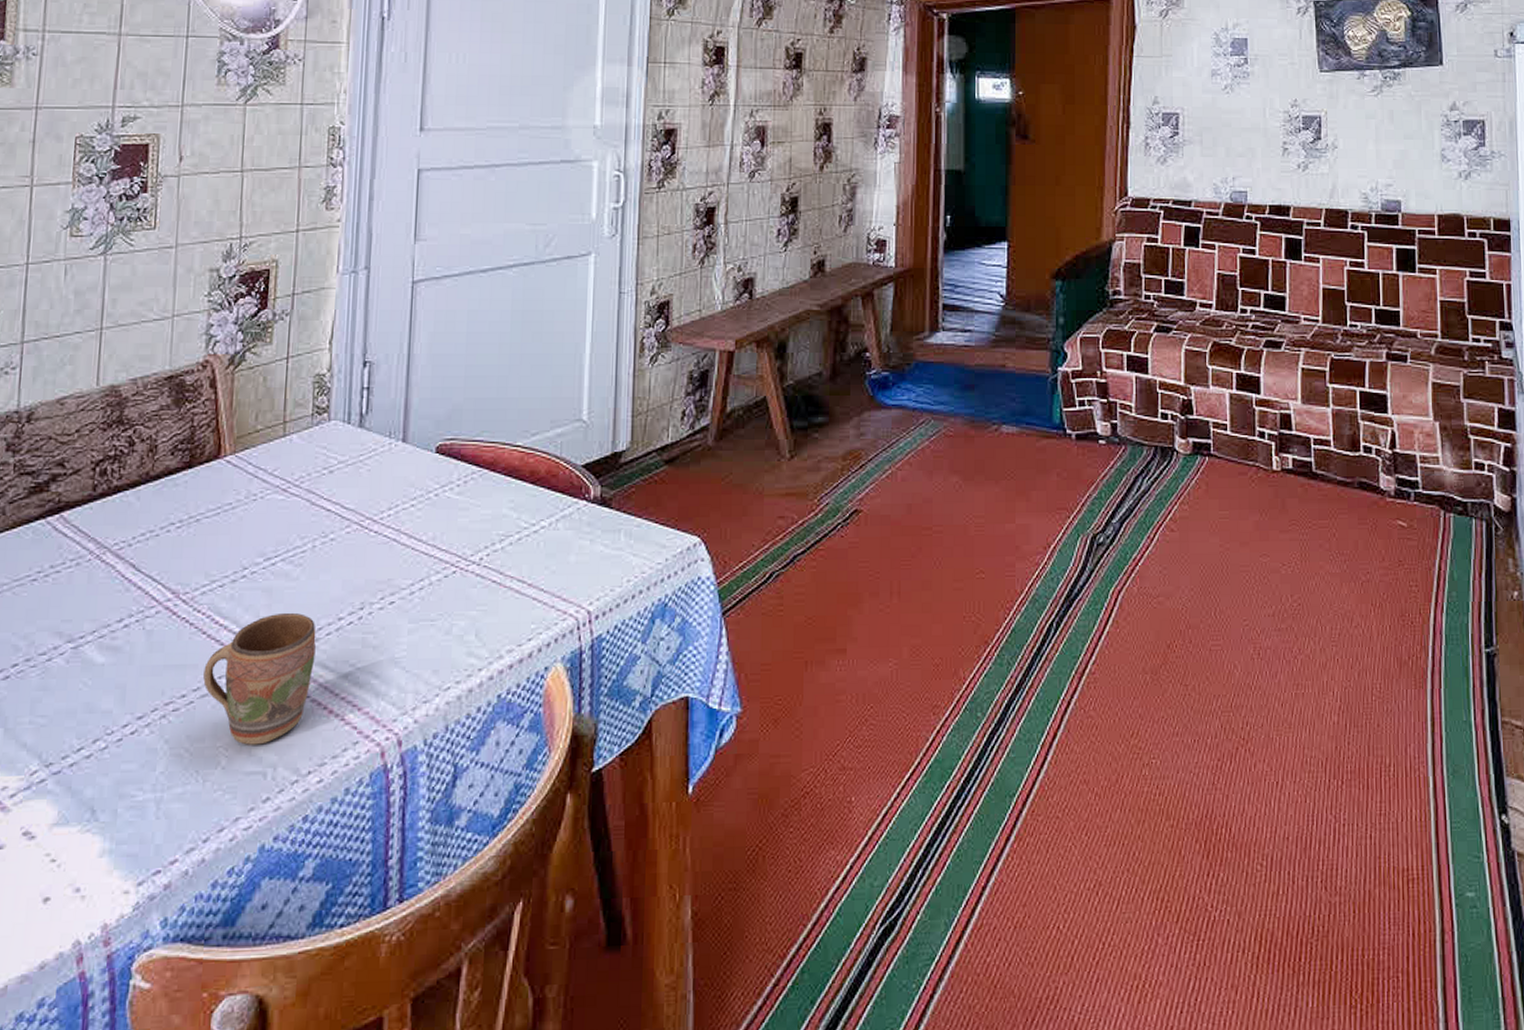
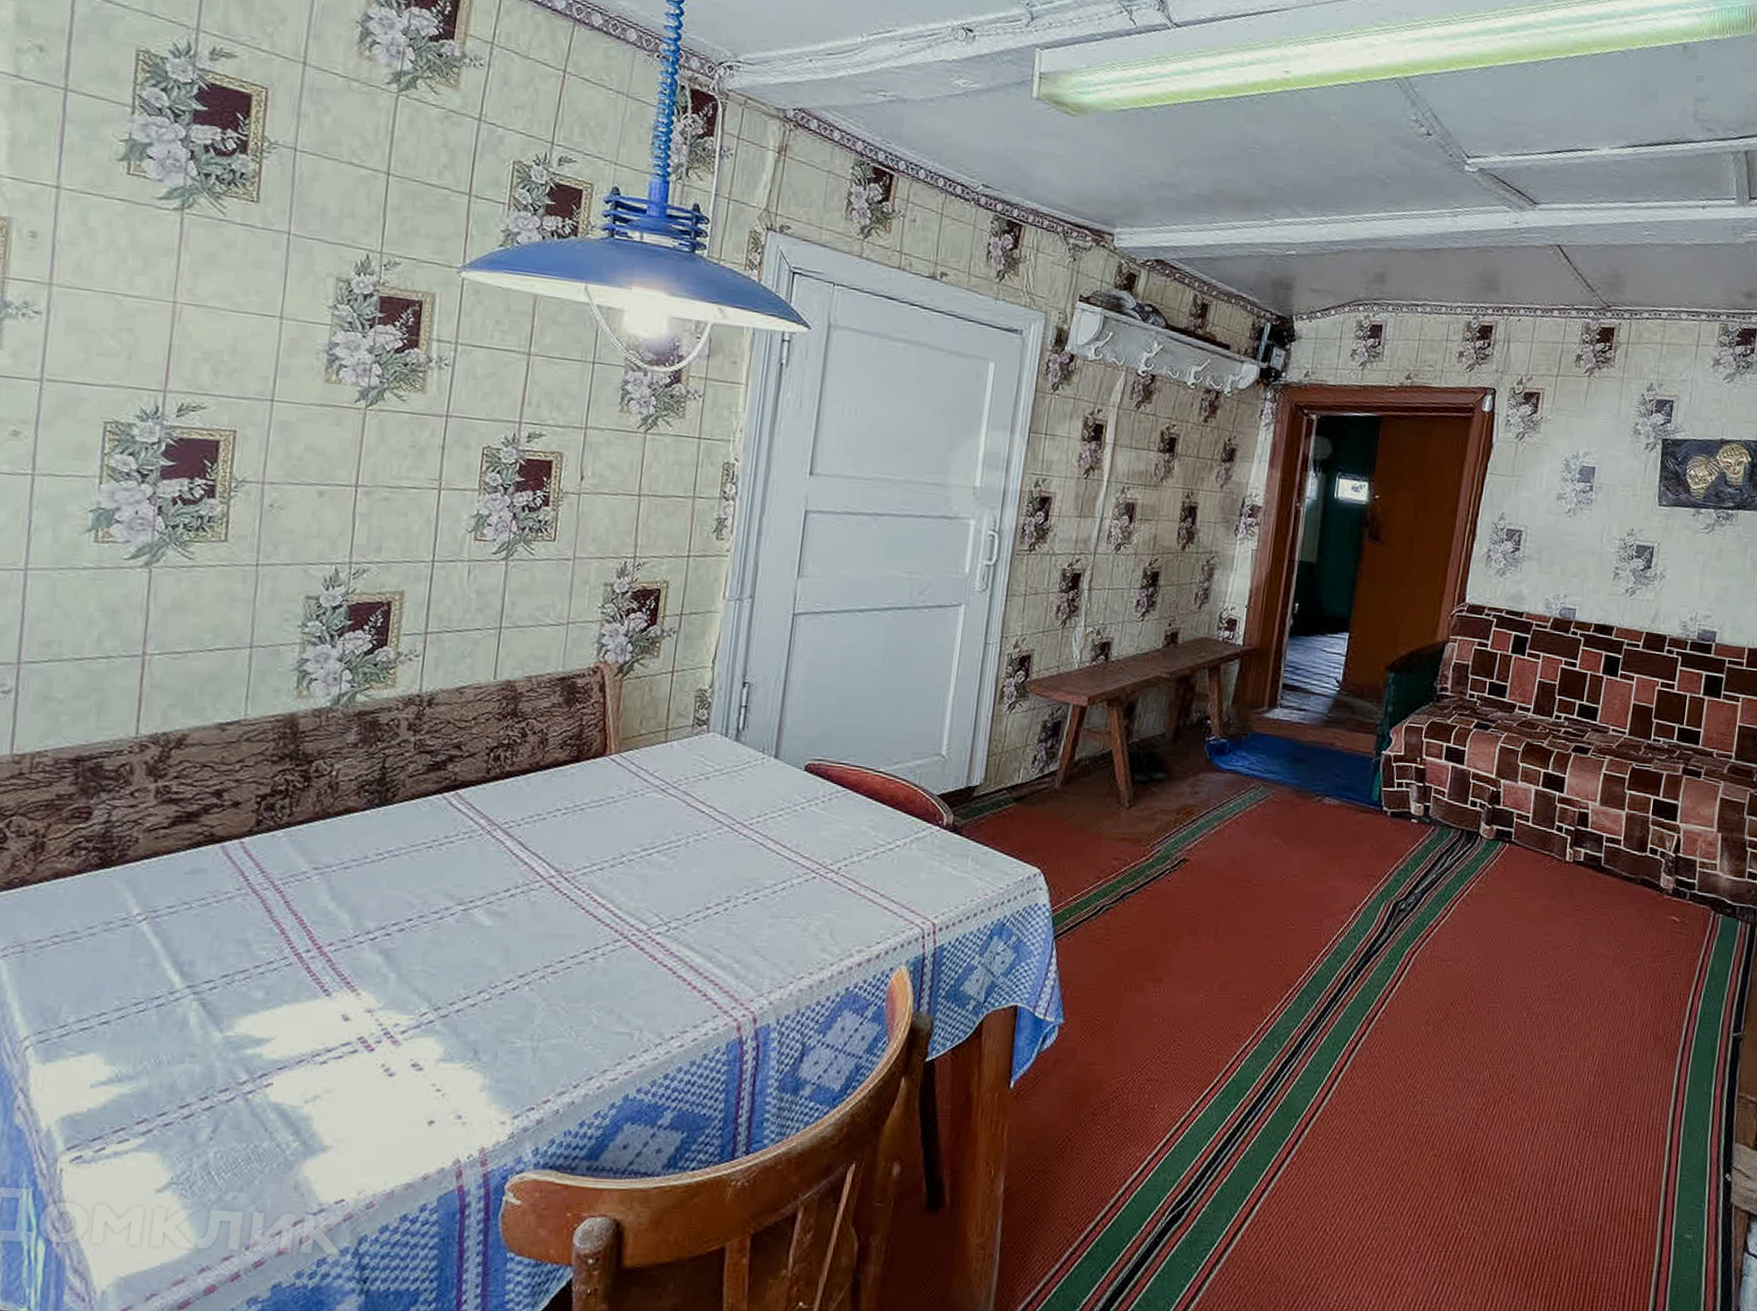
mug: present [203,612,316,745] -> none [580,898,686,1010]

